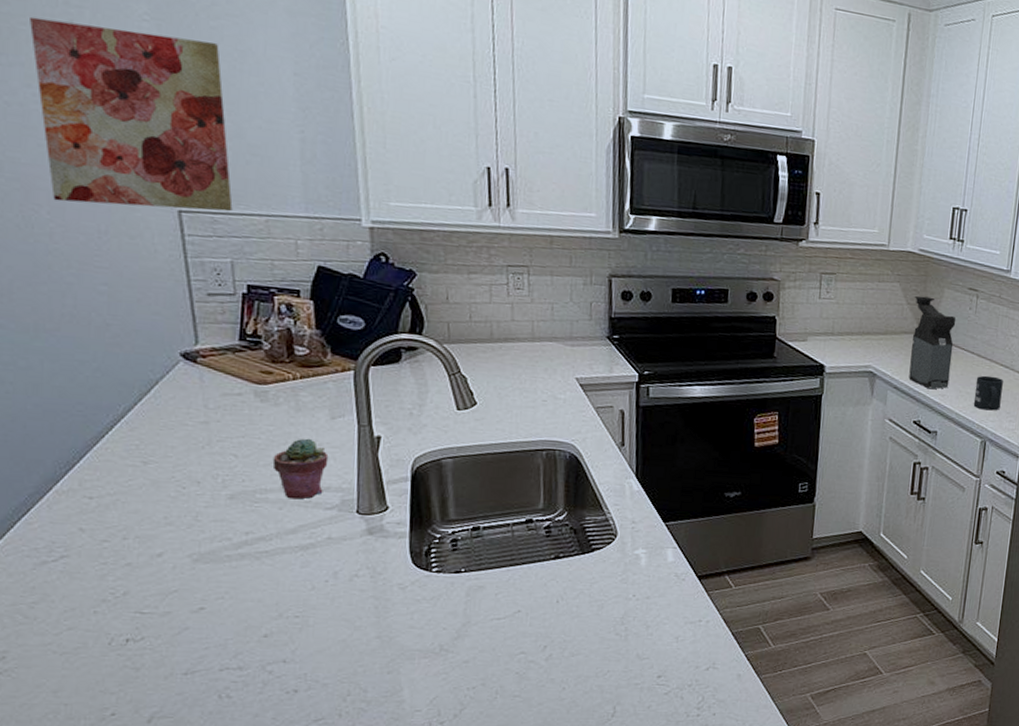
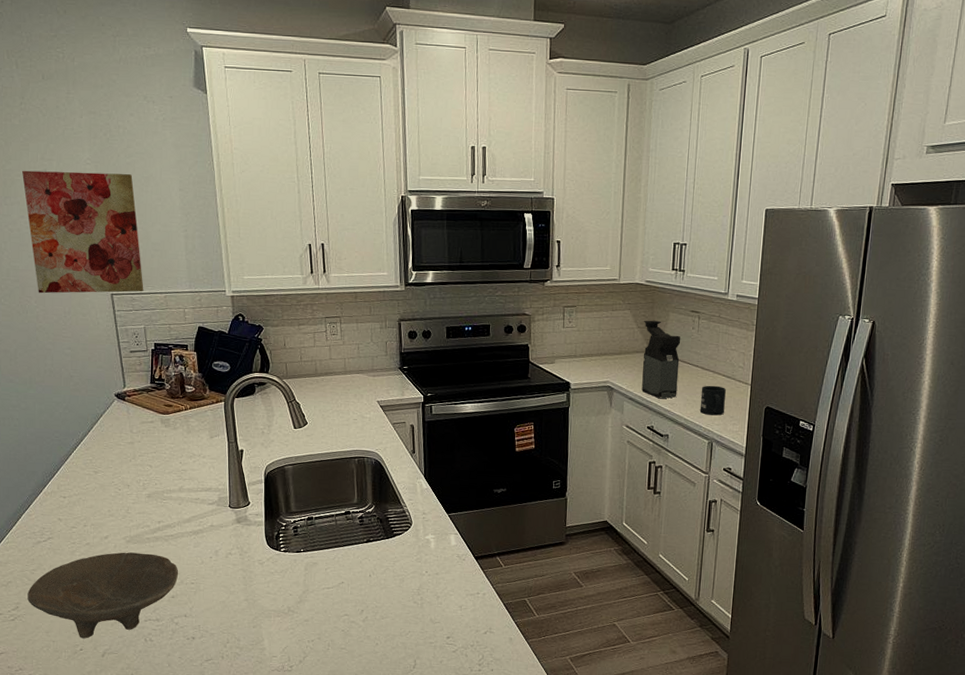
bowl: none [22,575,276,699] -> present [27,552,179,639]
potted succulent: present [272,438,329,500] -> none [174,452,210,497]

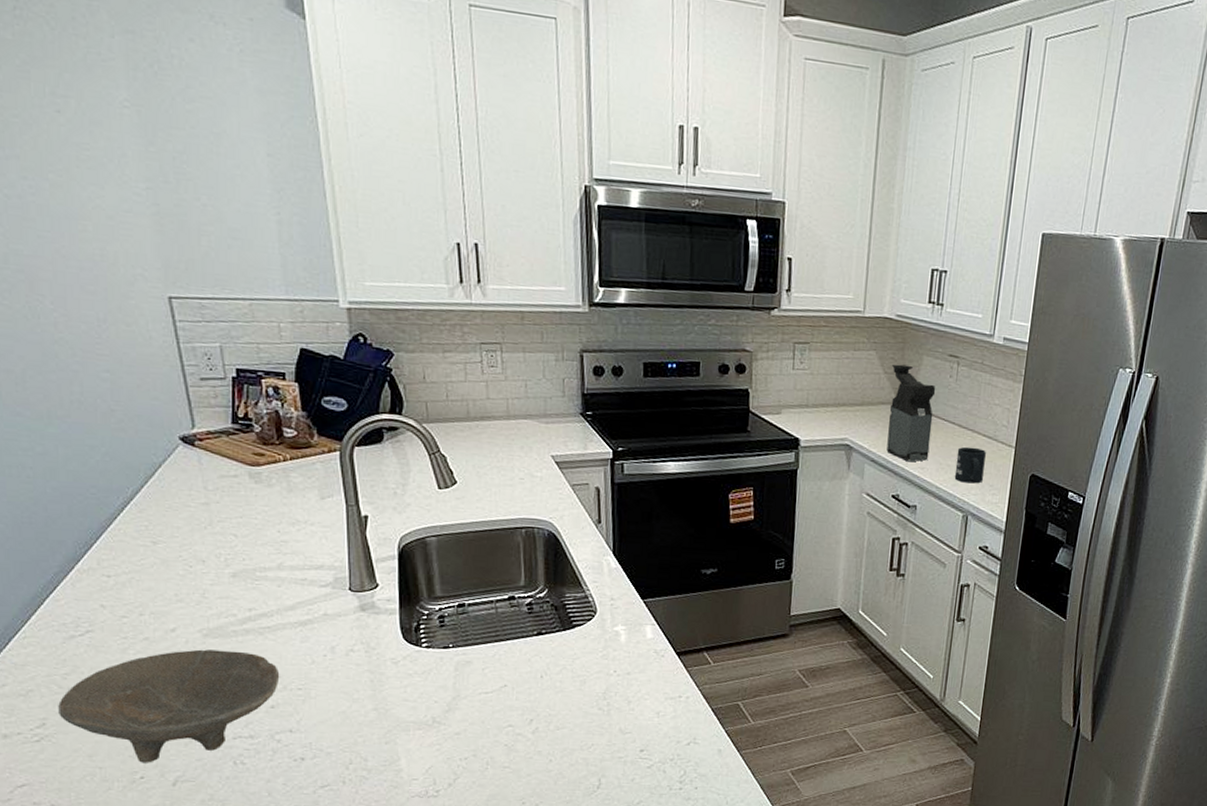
wall art: present [22,170,144,294] -> none [21,108,218,297]

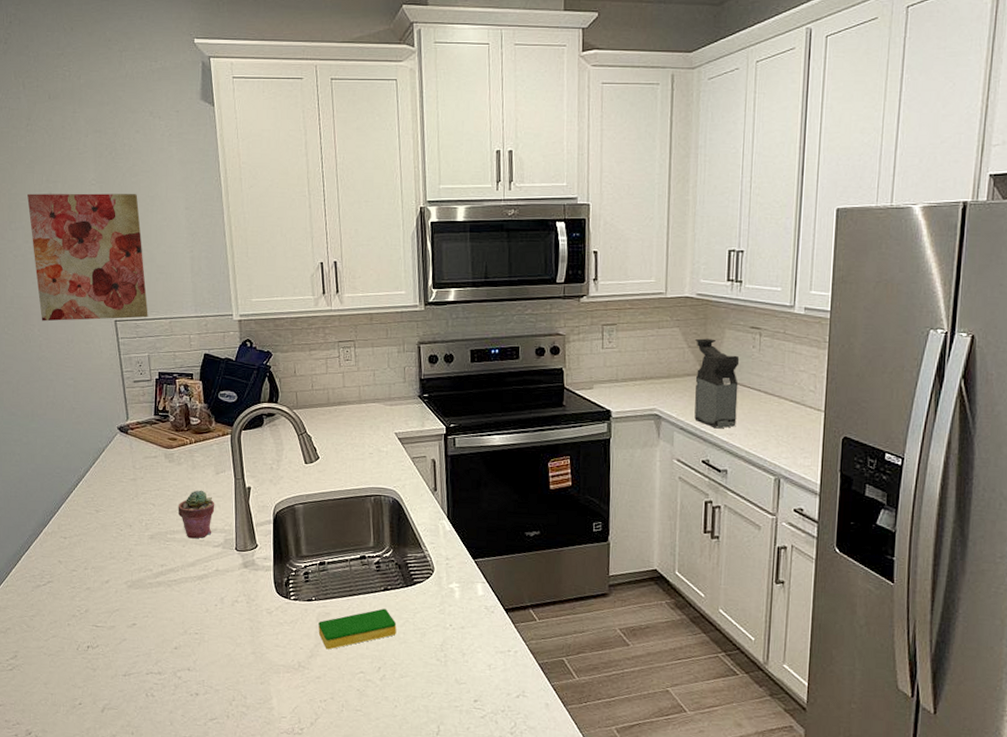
wall art: none [21,108,218,297] -> present [27,193,148,322]
bowl: present [58,649,280,763] -> none [26,598,182,692]
potted succulent: none [269,518,321,578] -> present [178,490,215,539]
dish sponge: none [457,655,552,702] -> present [318,608,397,650]
mug: present [954,446,986,484] -> none [763,412,794,448]

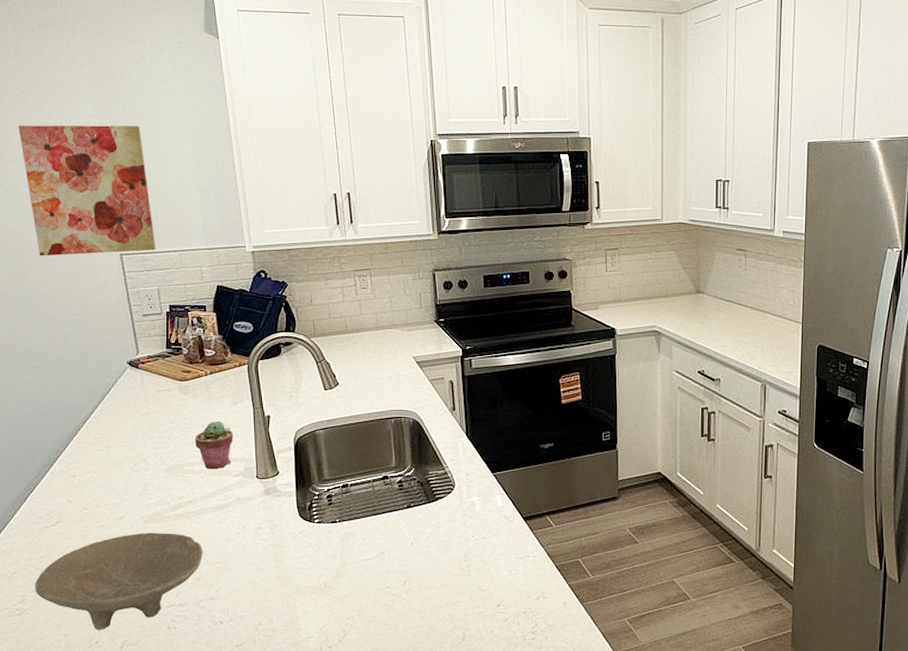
bowl: none [26,598,182,692] -> present [35,533,203,630]
dish sponge: present [318,608,397,650] -> none [343,525,420,568]
coffee maker: present [694,338,740,428] -> none [689,260,728,341]

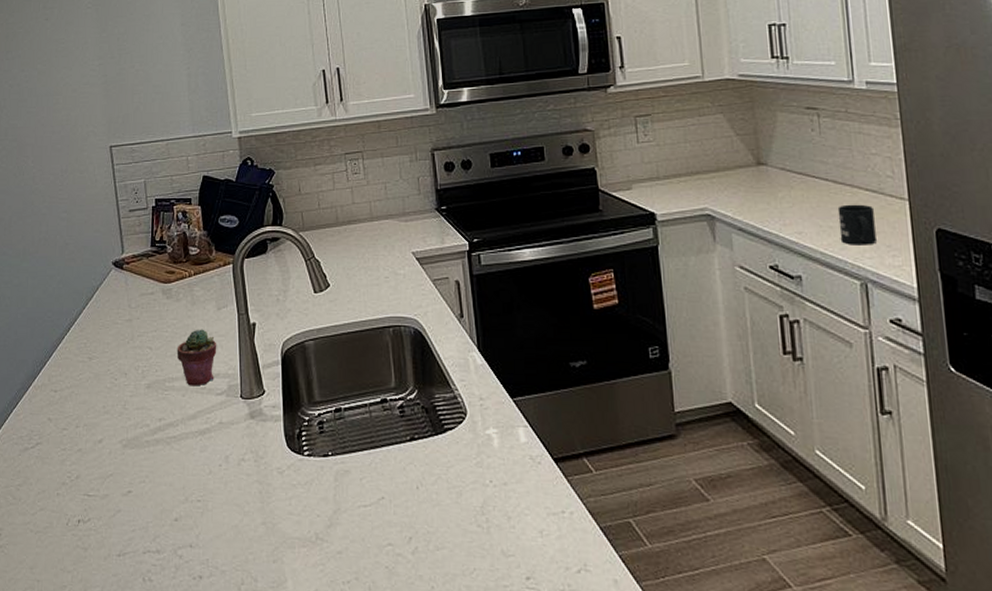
wall art: present [19,125,156,257] -> none [24,14,144,152]
bowl: present [35,533,203,630] -> none [11,460,183,577]
mug: none [751,325,777,357] -> present [837,204,876,245]

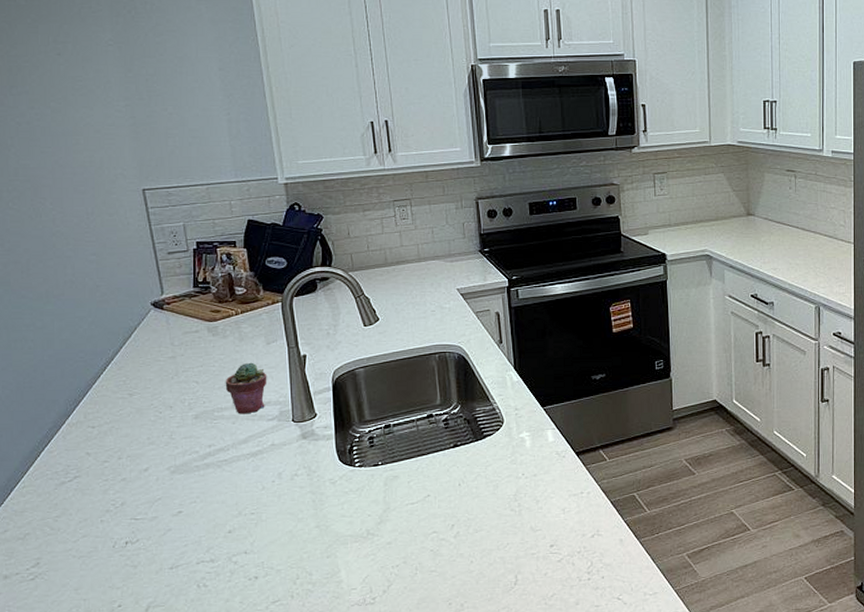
mug: present [837,204,876,245] -> none [803,246,829,278]

